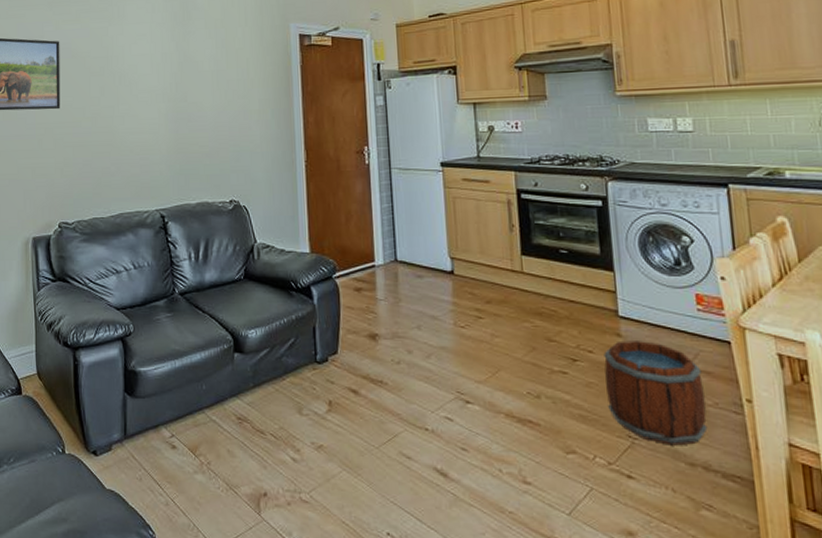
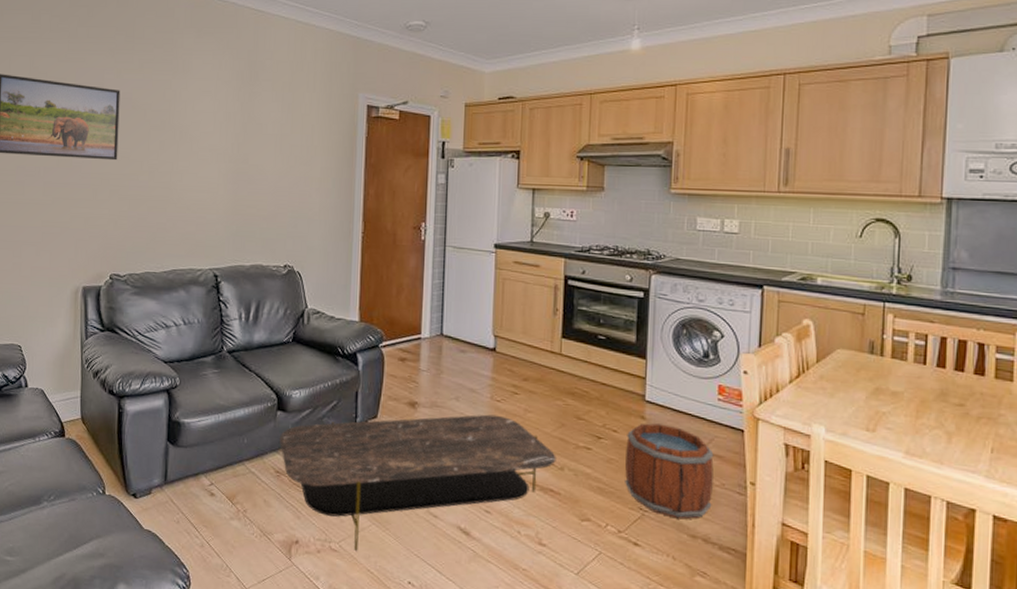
coffee table: none [238,342,531,501] -> present [279,414,556,551]

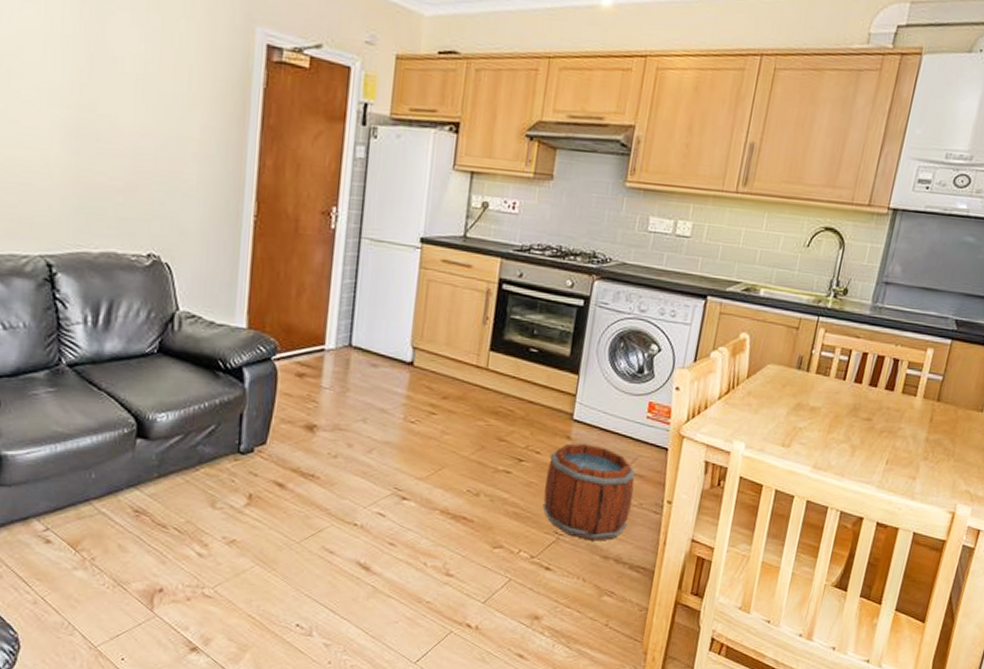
coffee table: present [279,414,556,551] -> none [138,437,473,595]

